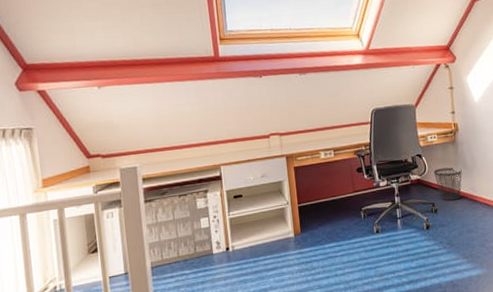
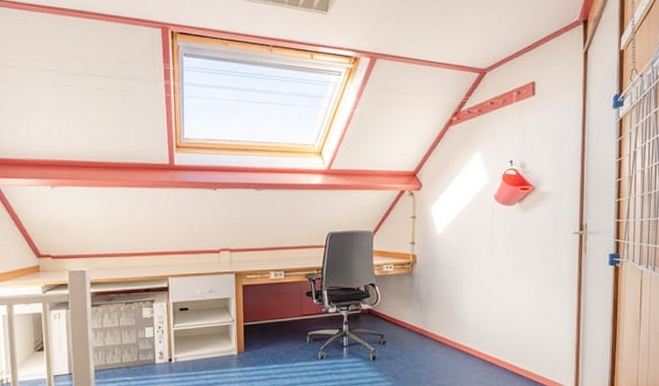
wastebasket: present [433,167,462,201] -> none [385,299,415,334]

